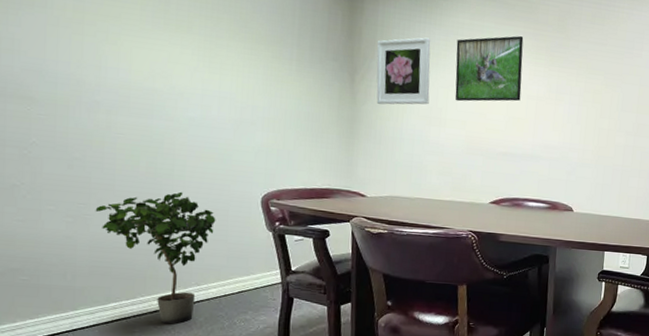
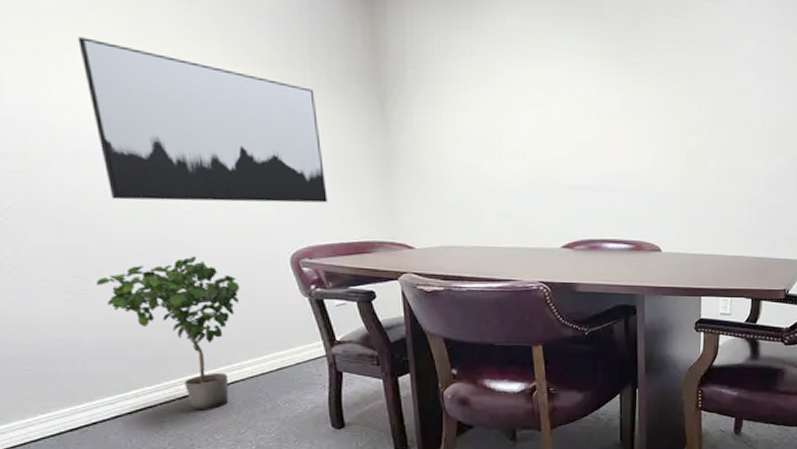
wall art: none [112,11,299,155] -> present [77,37,328,203]
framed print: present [376,37,431,105] -> none [407,47,478,135]
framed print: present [455,35,524,102] -> none [505,37,589,126]

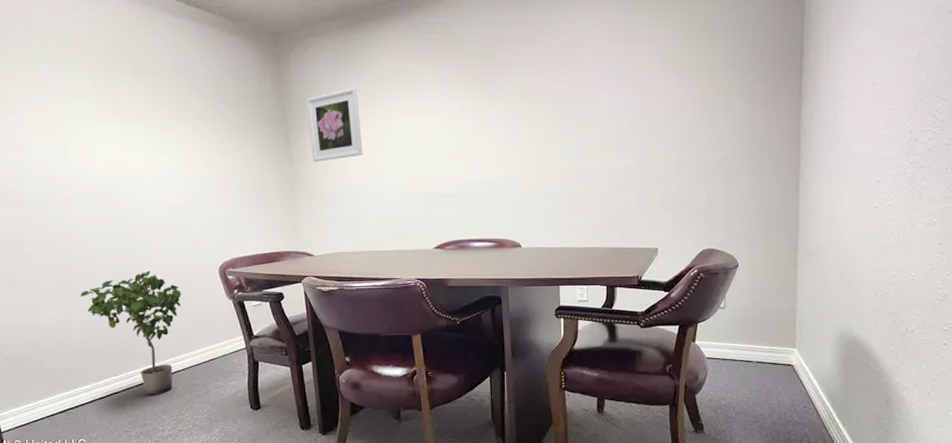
wall art: present [77,37,328,203] -> none [72,109,247,230]
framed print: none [407,47,478,135] -> present [306,88,363,162]

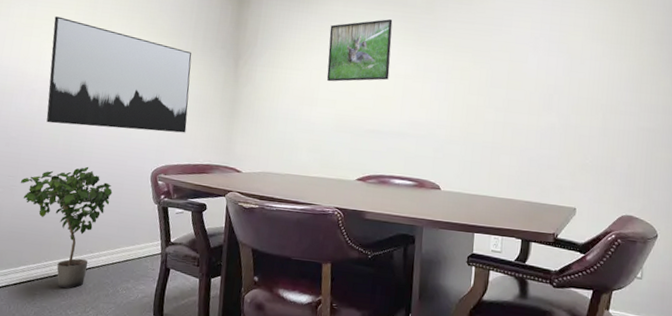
wall art: none [72,109,247,230] -> present [46,16,192,133]
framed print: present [306,88,363,162] -> none [256,24,307,87]
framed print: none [383,70,454,148] -> present [326,18,393,82]

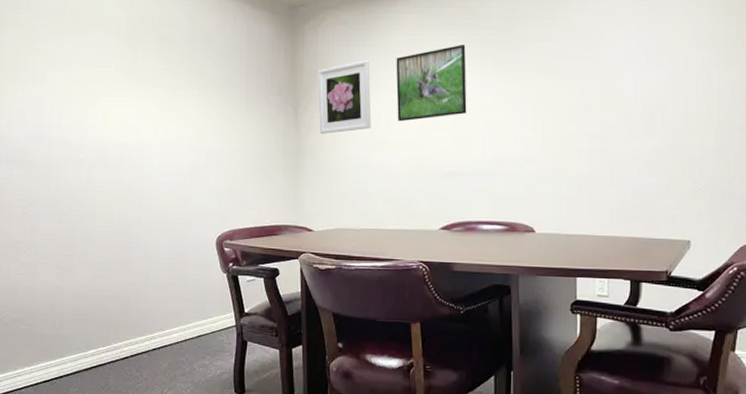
potted plant: present [20,166,113,289] -> none [78,238,177,371]
wall art: present [46,16,192,133] -> none [93,76,249,195]
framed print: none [256,24,307,87] -> present [317,60,372,134]

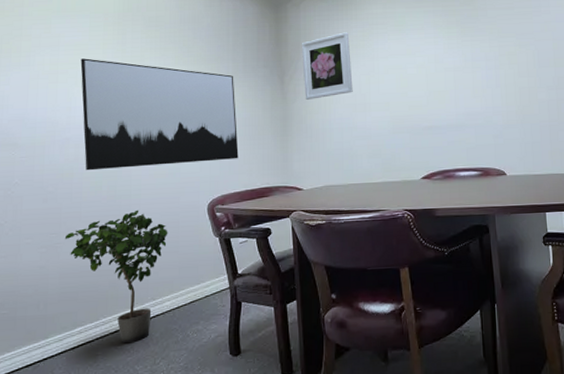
potted plant: none [78,238,177,371] -> present [64,210,168,344]
wall art: none [93,76,249,195] -> present [80,58,239,171]
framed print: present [396,44,467,122] -> none [372,14,439,85]

